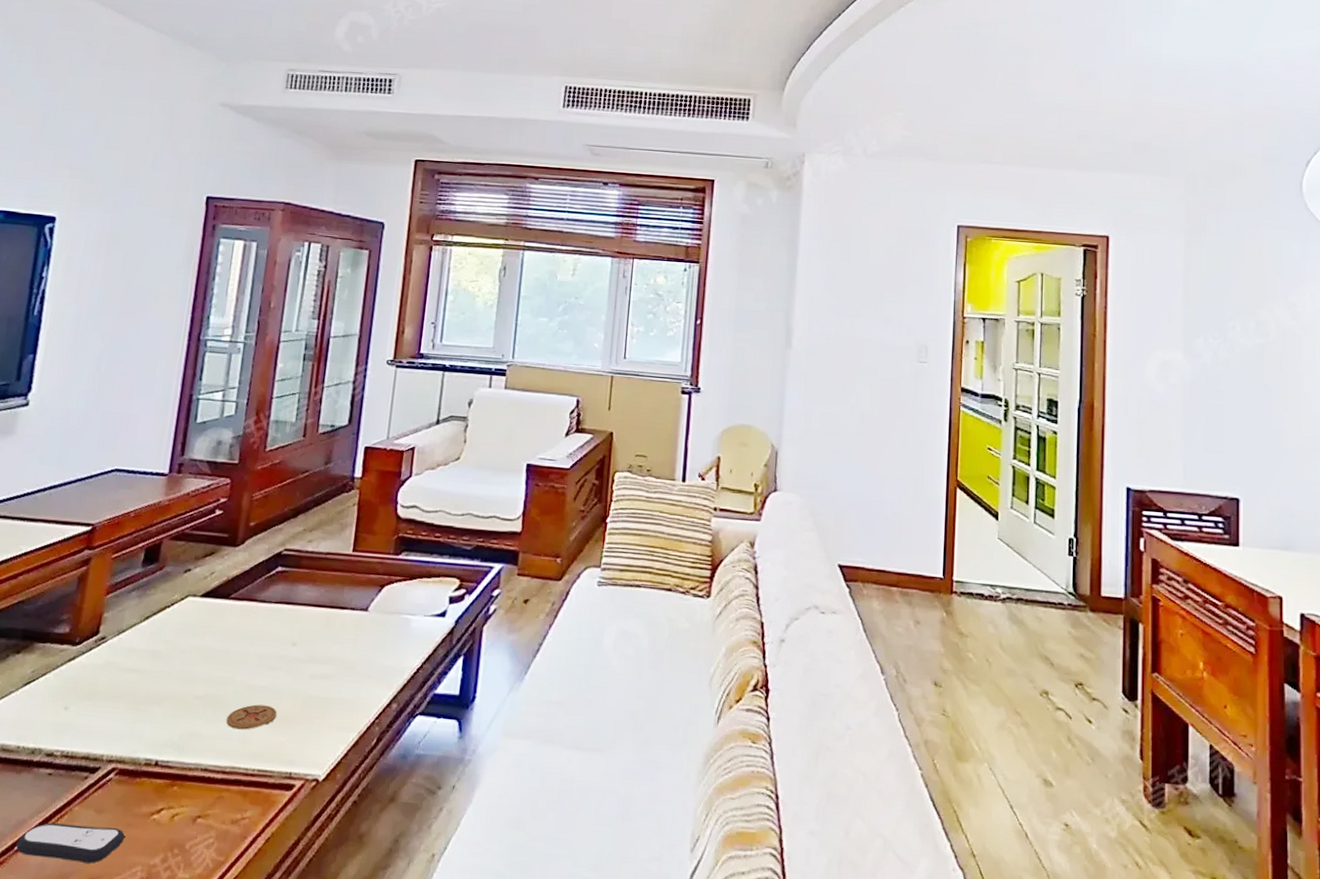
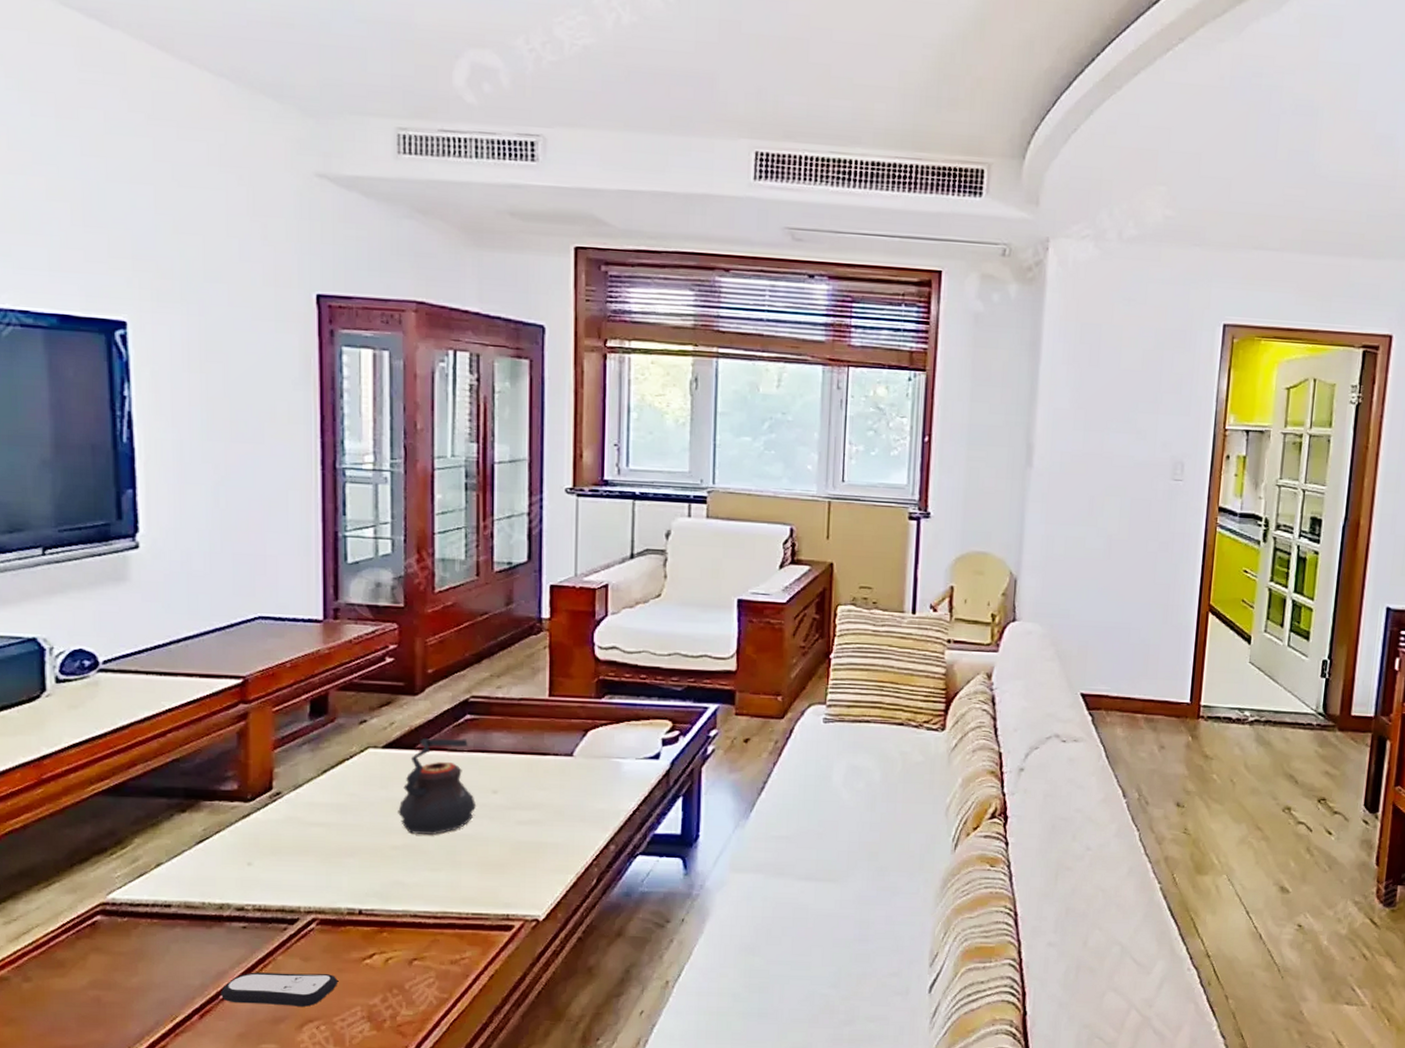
teapot: none [205,588,276,686] -> present [398,738,477,835]
coaster: present [226,704,277,730] -> none [430,852,486,877]

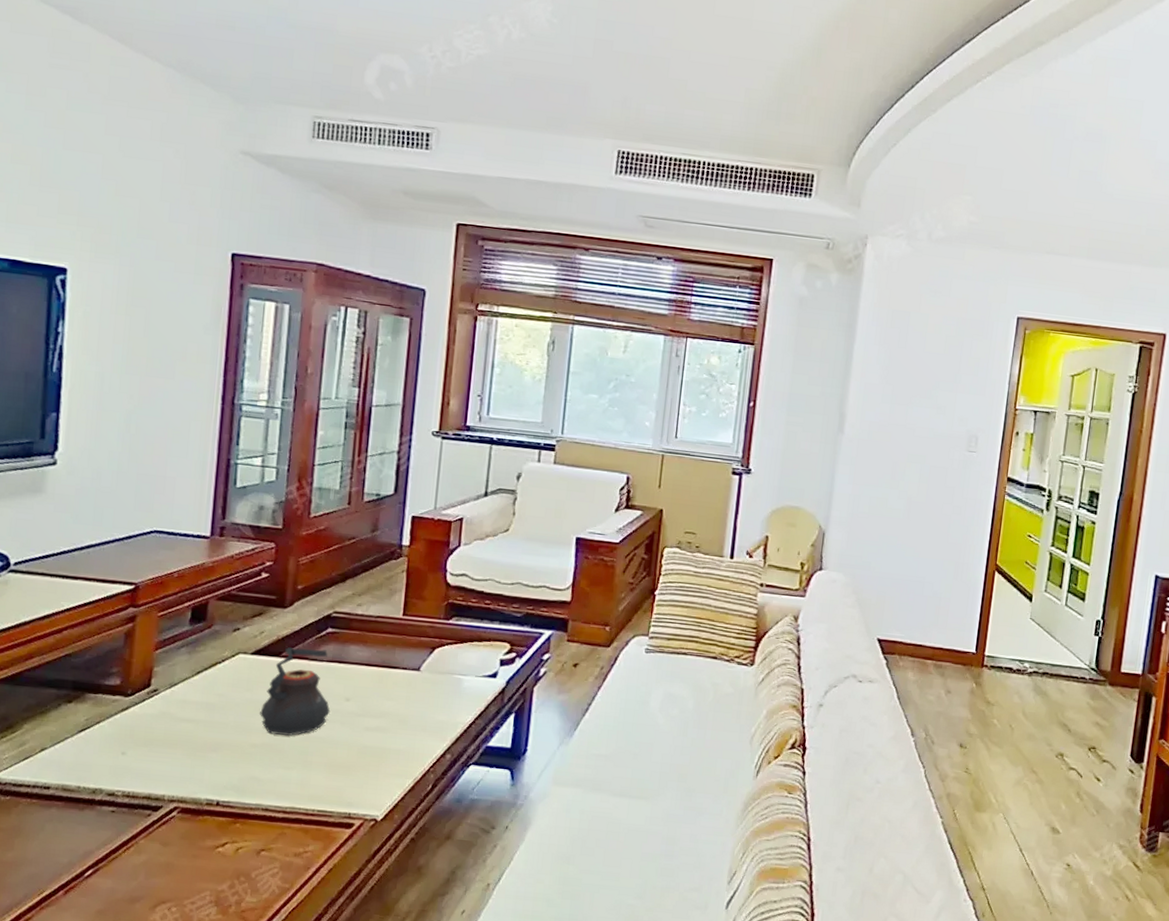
remote control: present [221,972,337,1007] -> none [85,853,191,889]

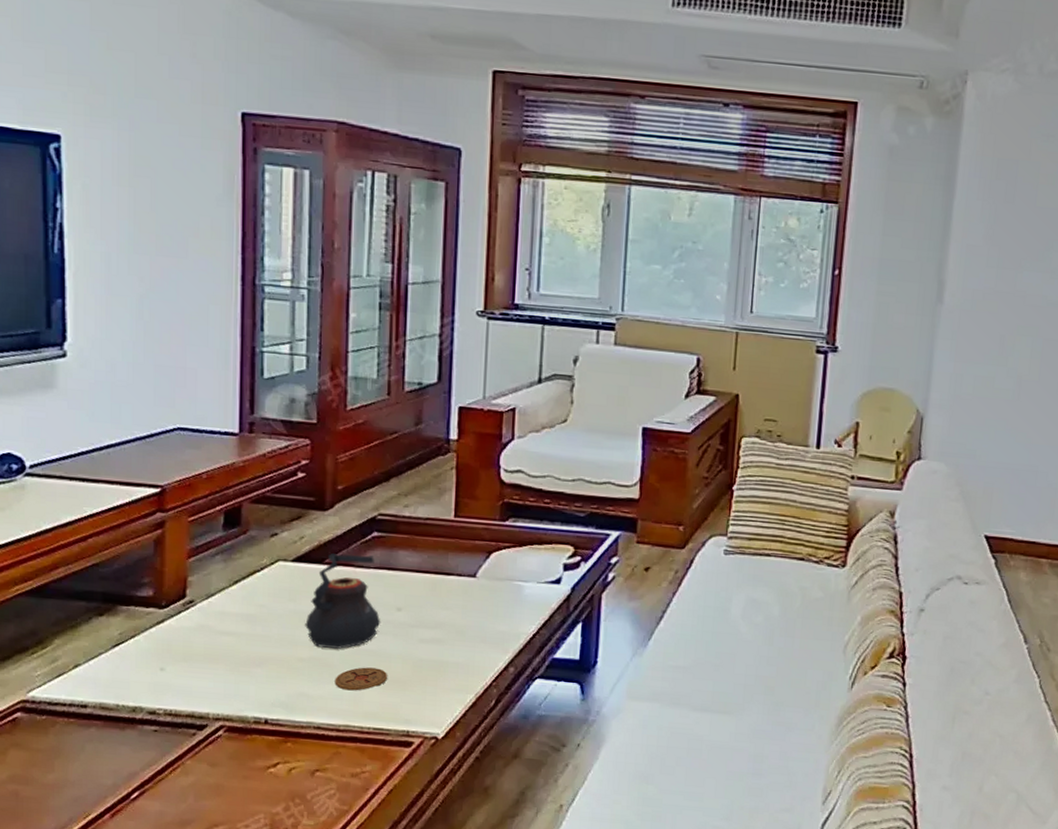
coaster: none [284,753,334,775] -> present [335,667,388,691]

